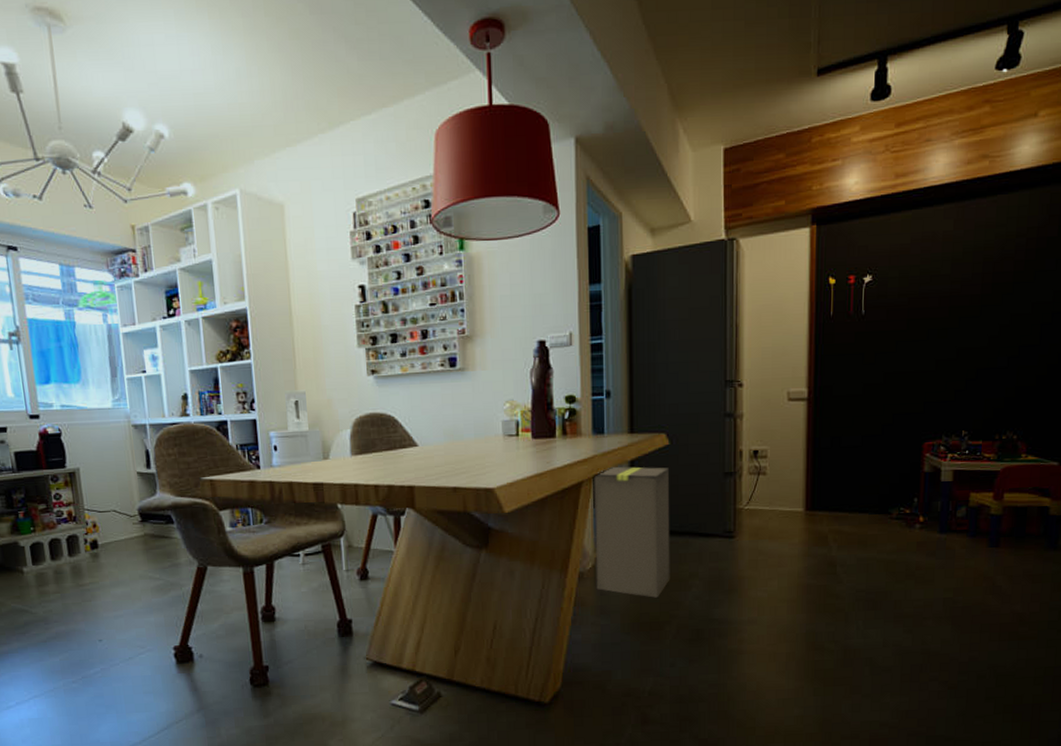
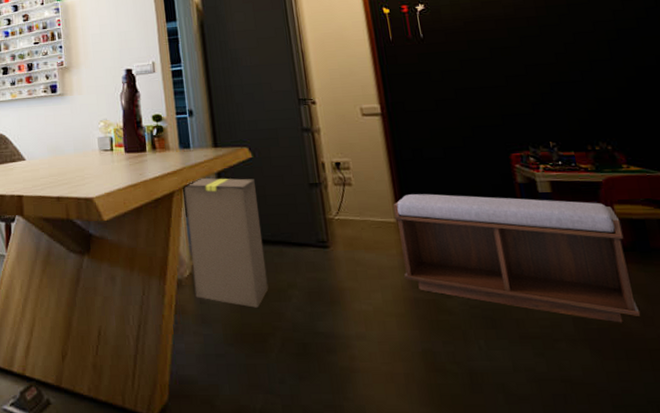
bench: none [801,483,1006,602] -> present [393,194,640,323]

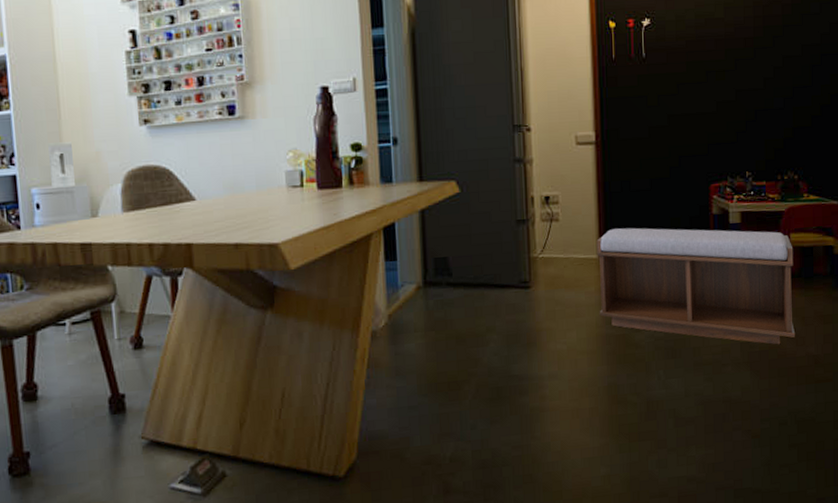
cardboard box: present [184,178,269,308] -> none [383,216,467,356]

